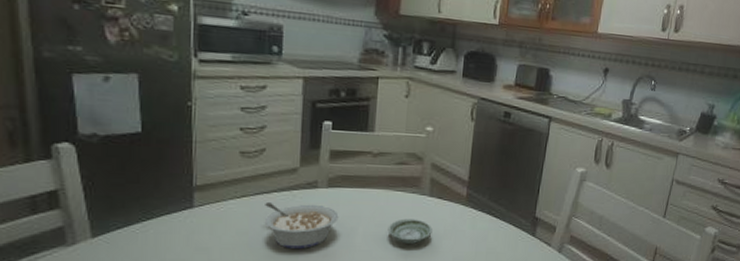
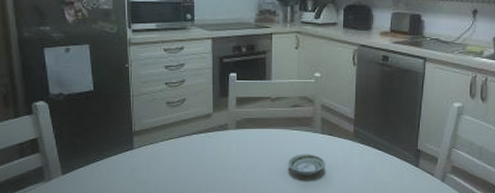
legume: present [264,201,339,249] -> none [187,142,246,181]

